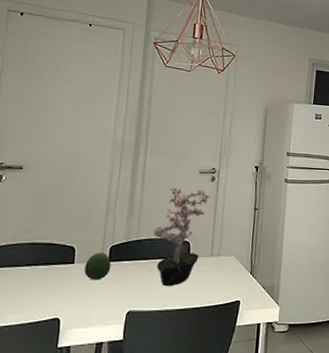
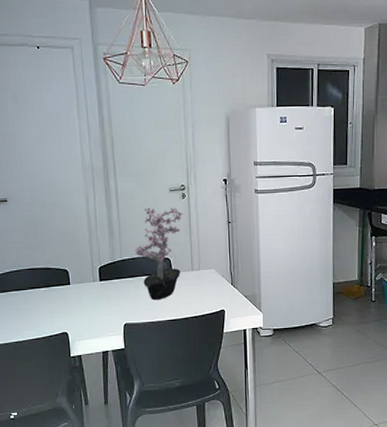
fruit: present [84,252,112,280] -> none [80,272,103,298]

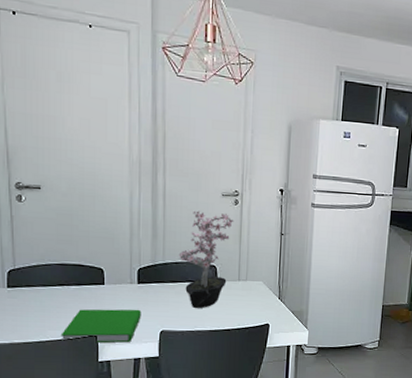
book: none [35,305,106,340] -> present [60,309,141,343]

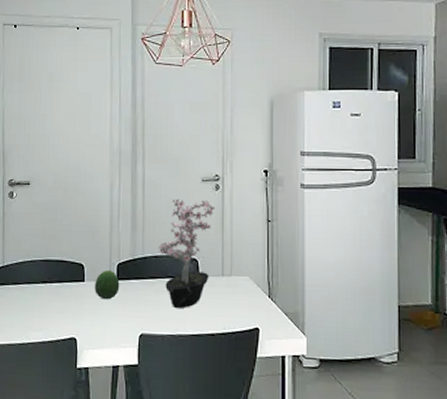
book: present [60,309,141,343] -> none [42,308,120,348]
fruit: none [115,274,141,301] -> present [95,269,120,300]

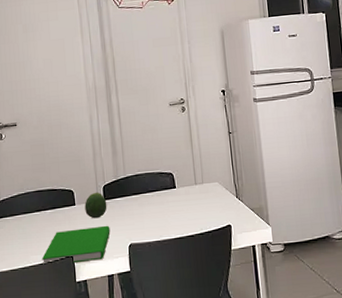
book: none [42,308,120,348] -> present [41,225,110,265]
potted plant: present [158,198,216,309] -> none [137,122,185,218]

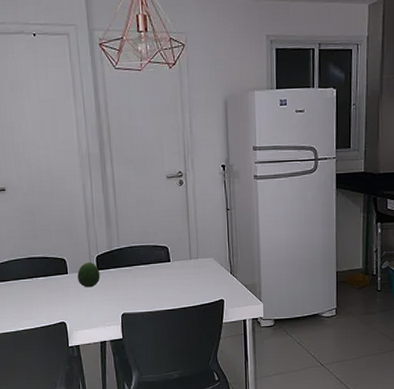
book: present [41,225,110,265] -> none [34,294,103,329]

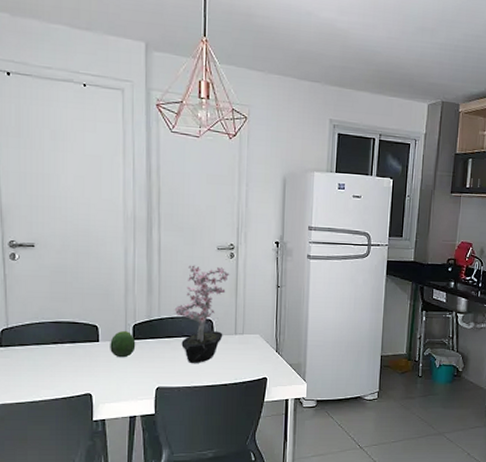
potted plant: none [132,195,181,290] -> present [174,265,230,364]

